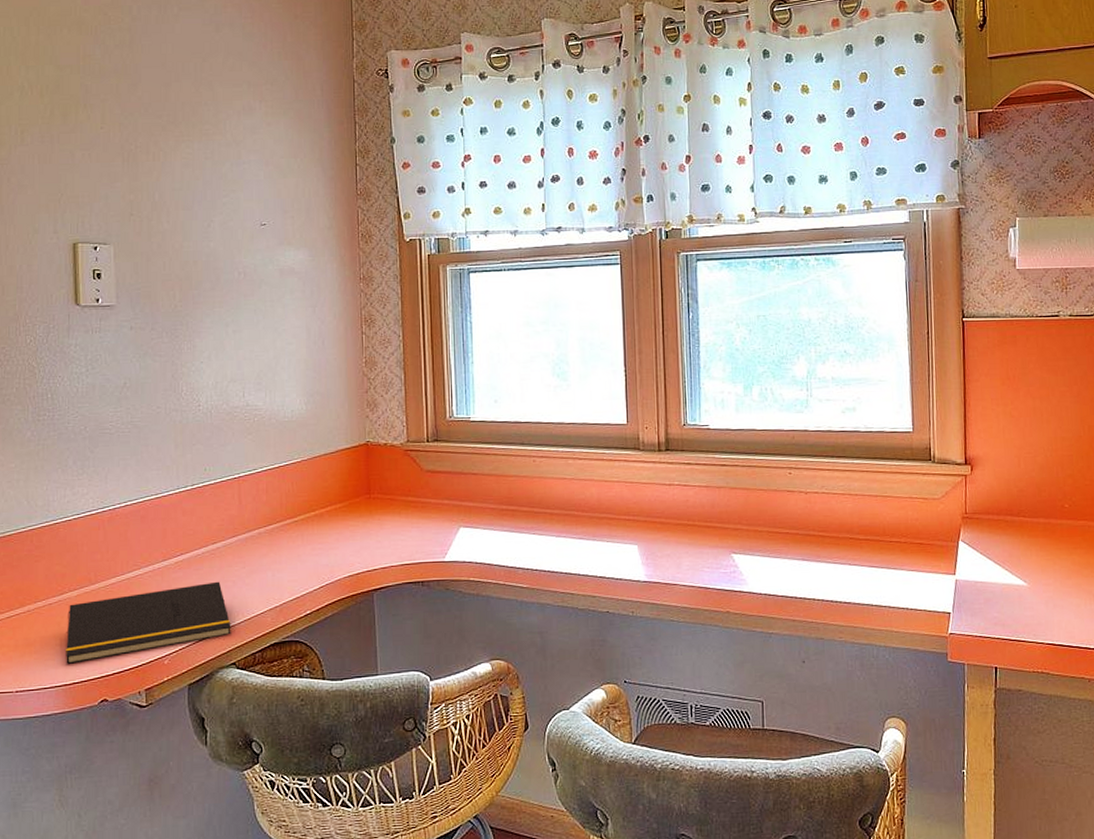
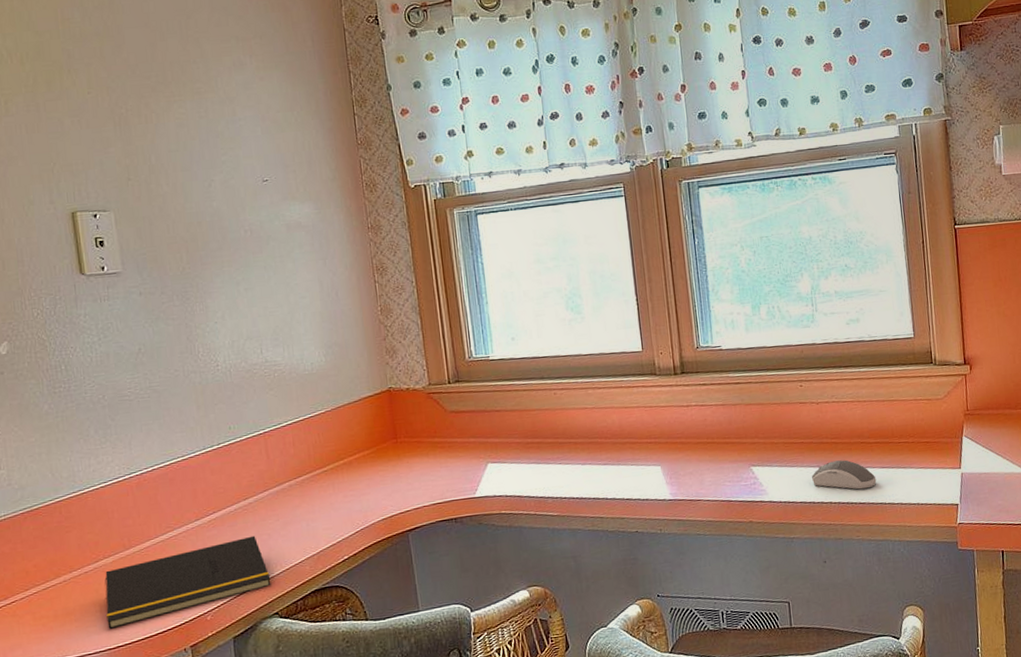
computer mouse: none [794,555,864,588] -> present [811,460,877,490]

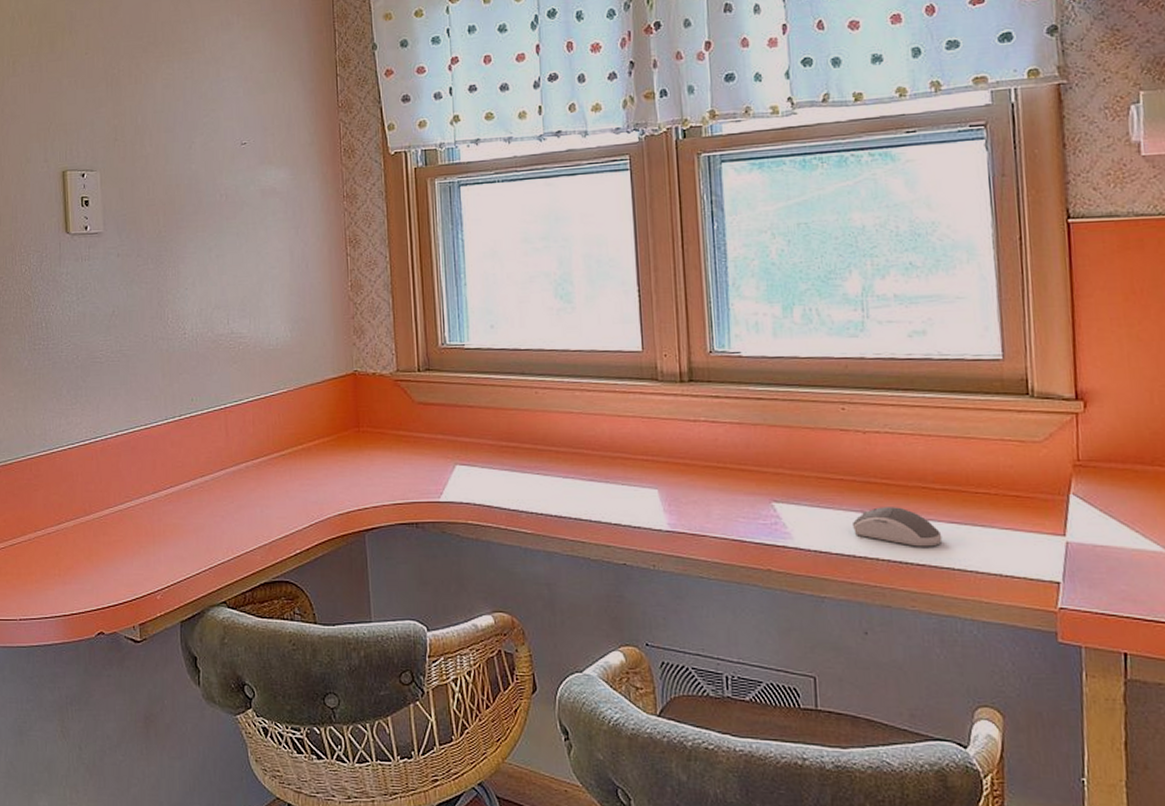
notepad: present [104,535,271,630] -> none [64,516,221,596]

